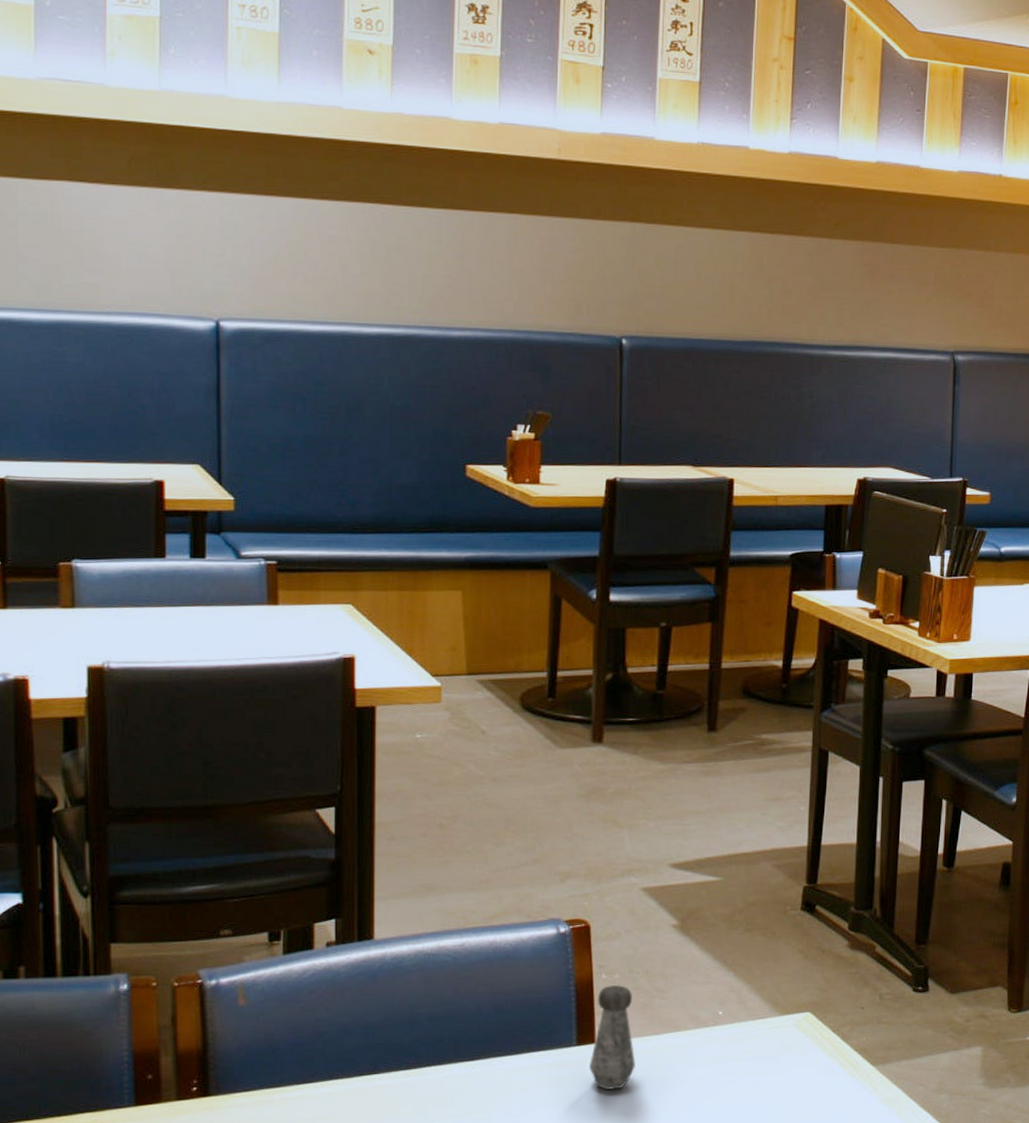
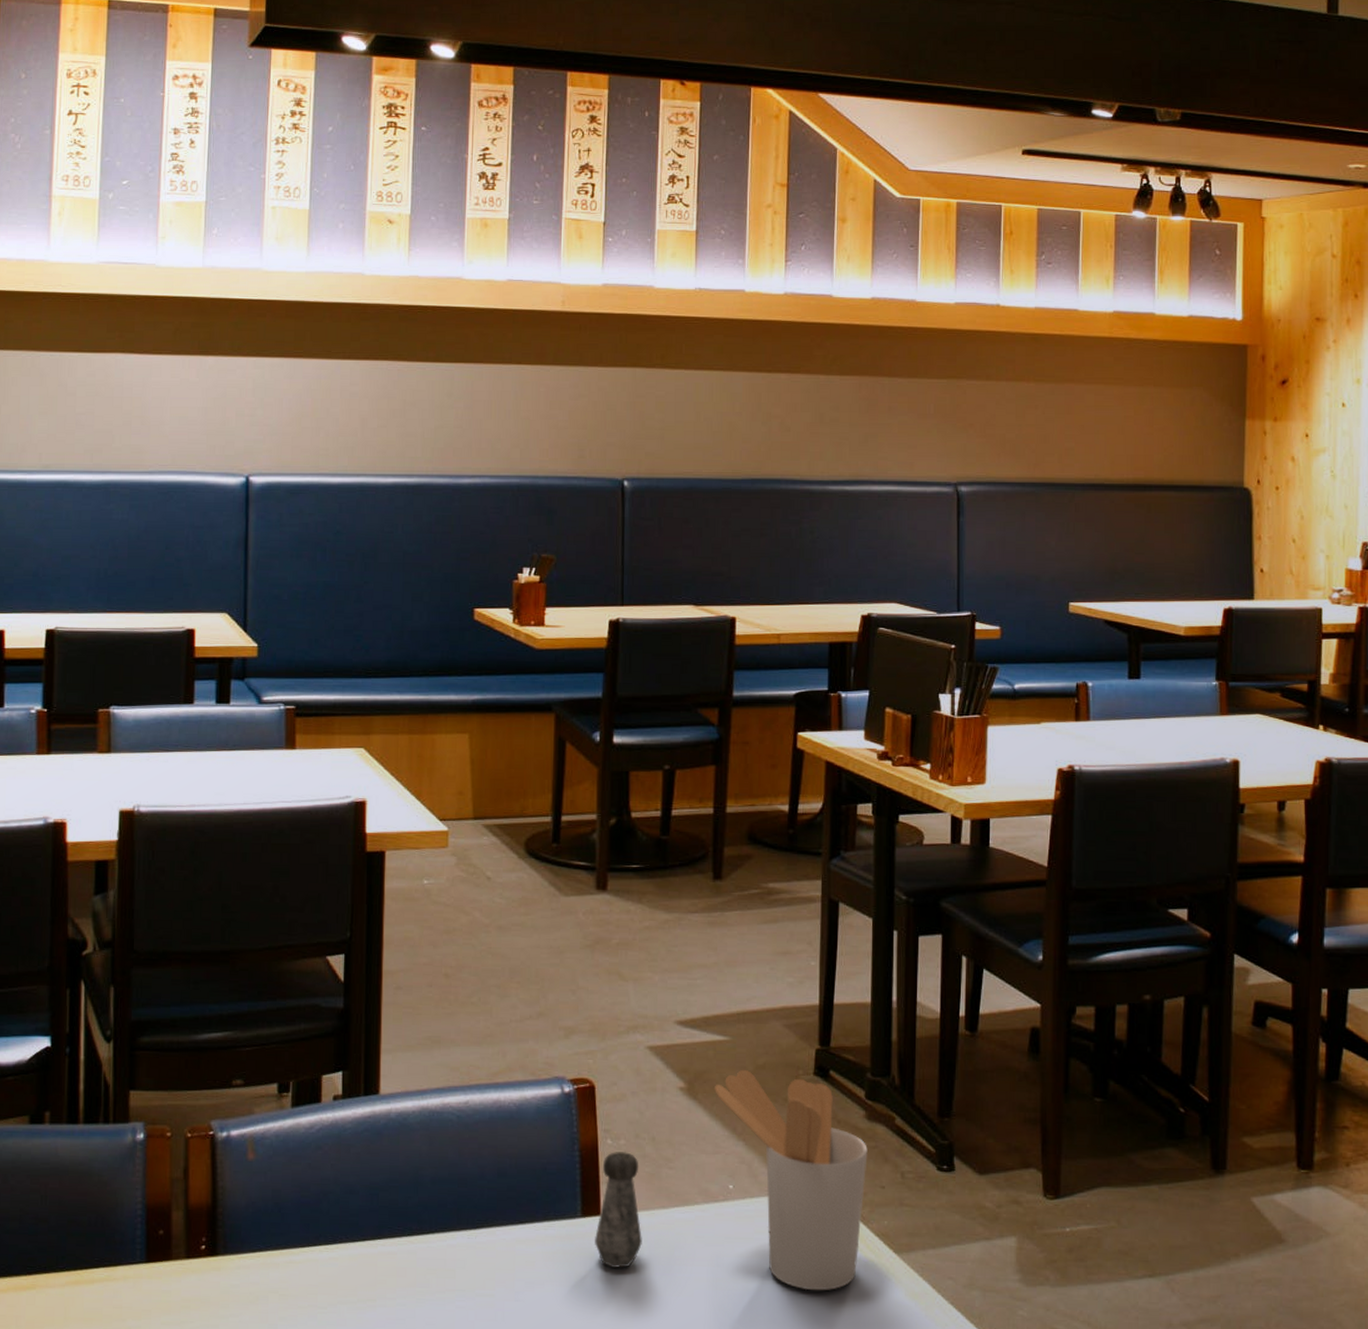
utensil holder: none [706,906,850,1101] -> present [715,1069,868,1291]

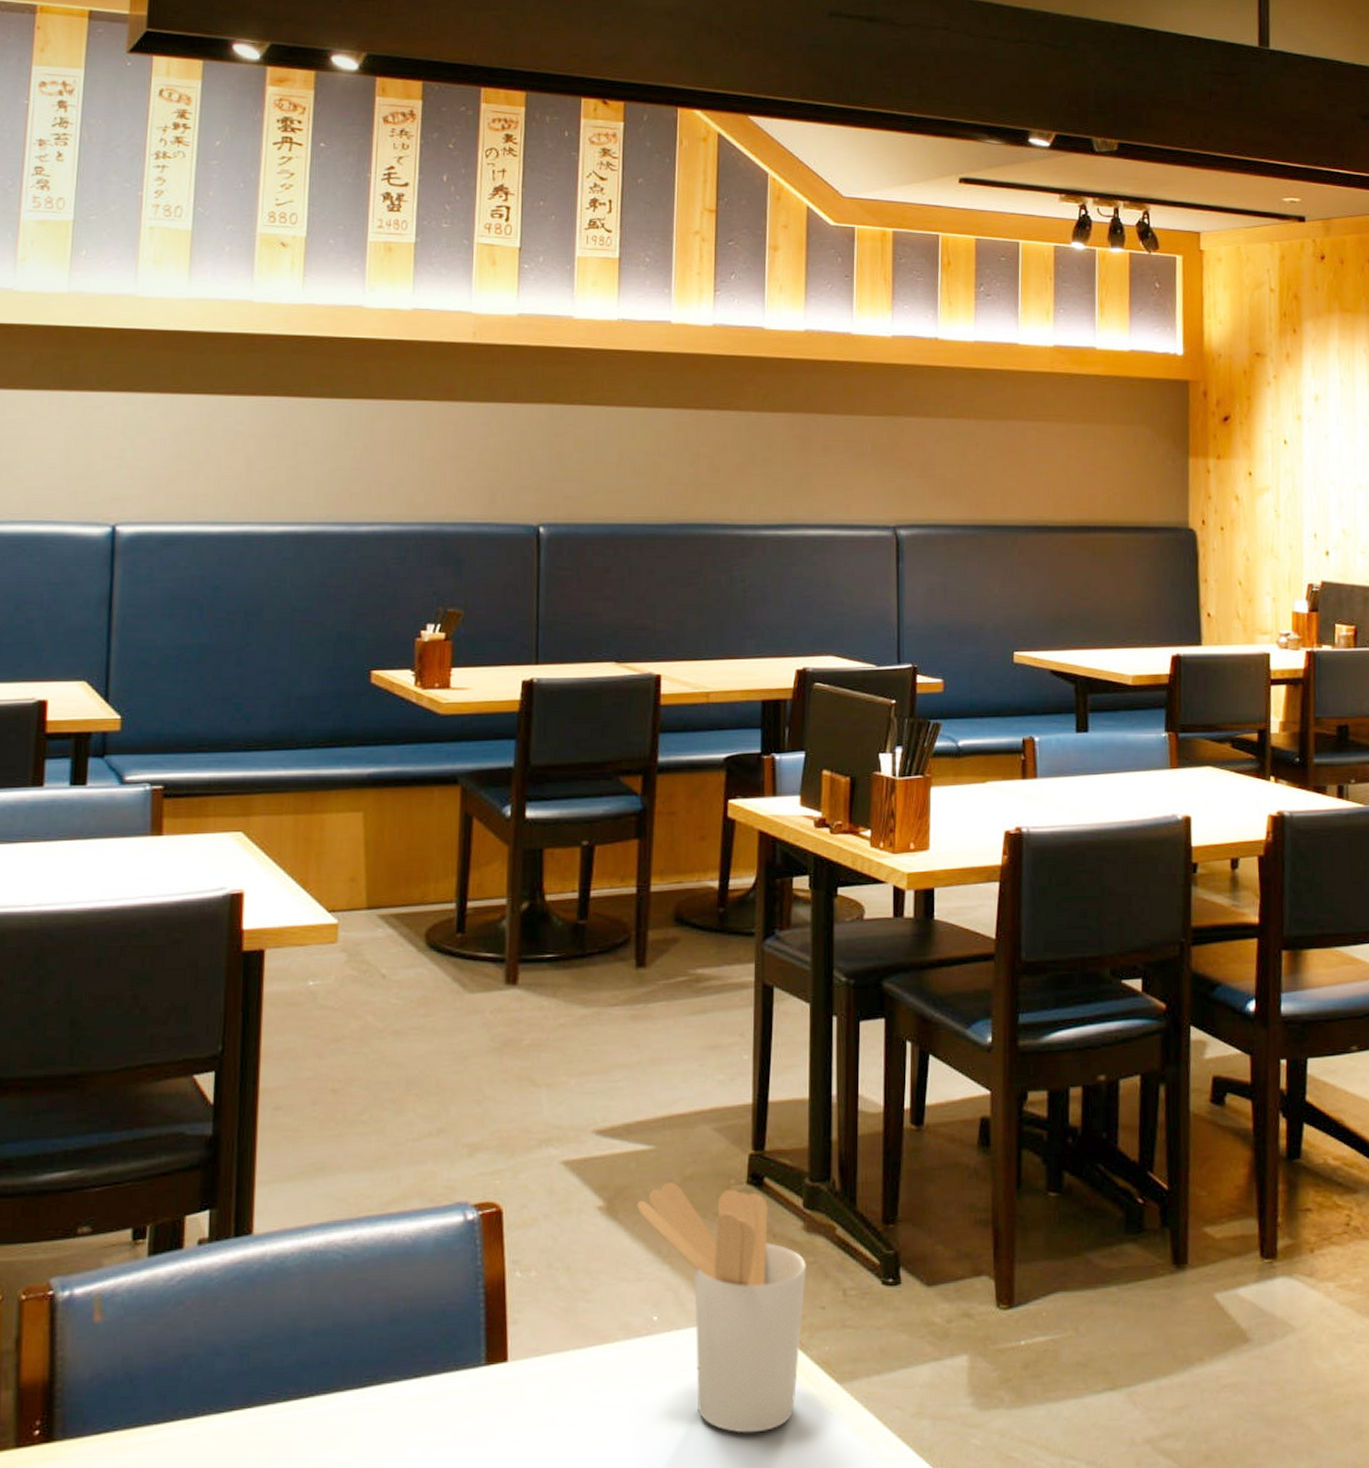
salt shaker: present [595,1152,642,1268] -> none [501,1285,555,1423]

